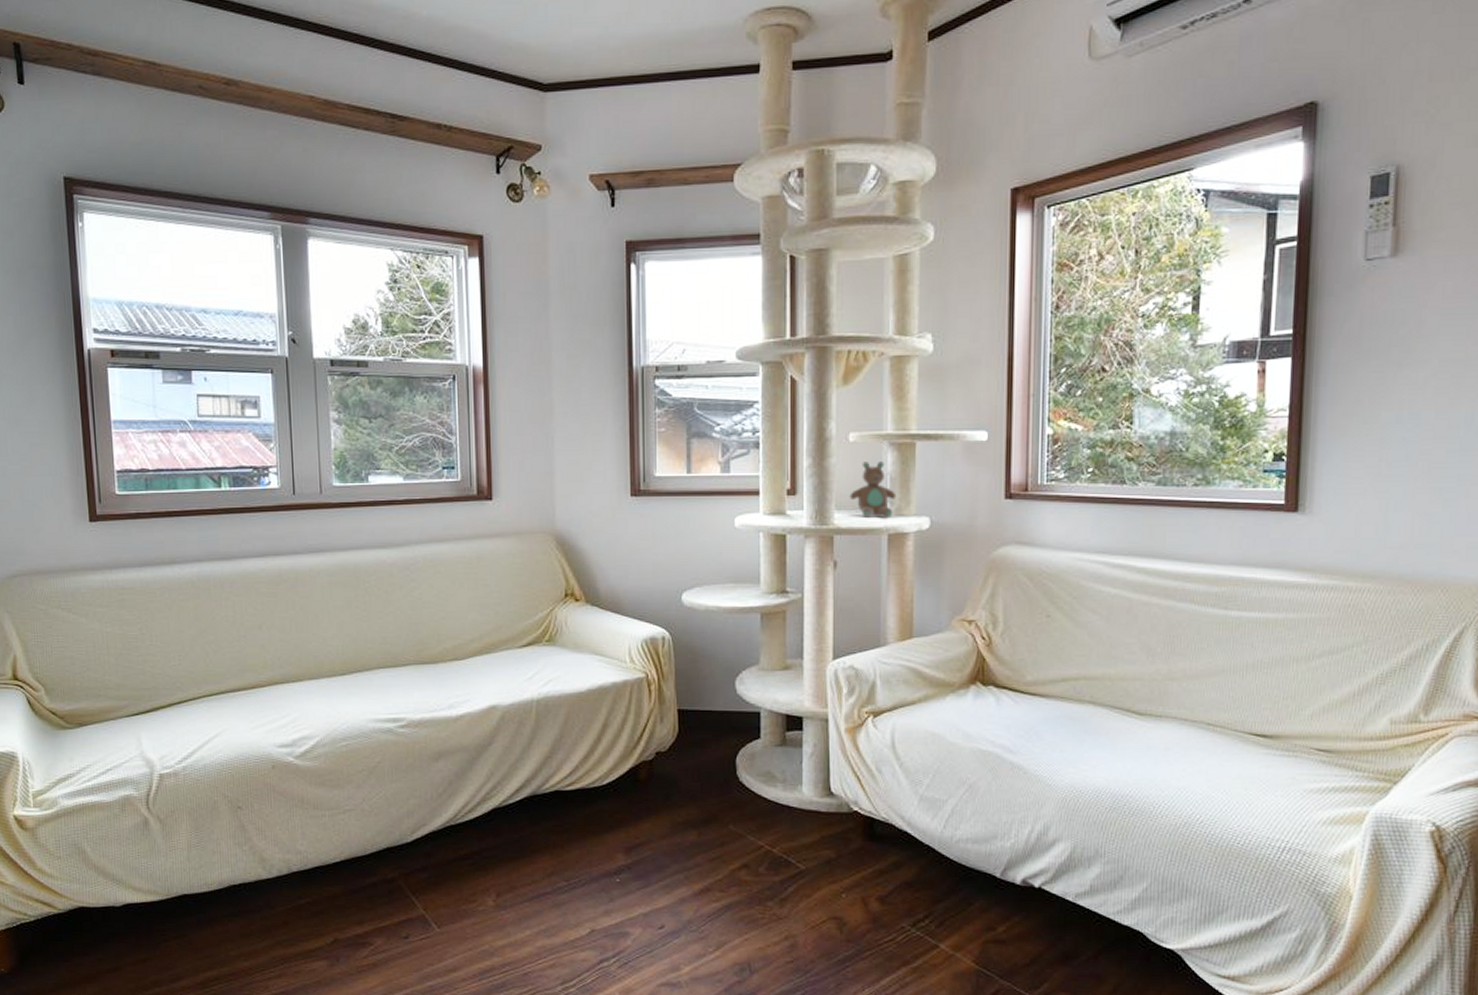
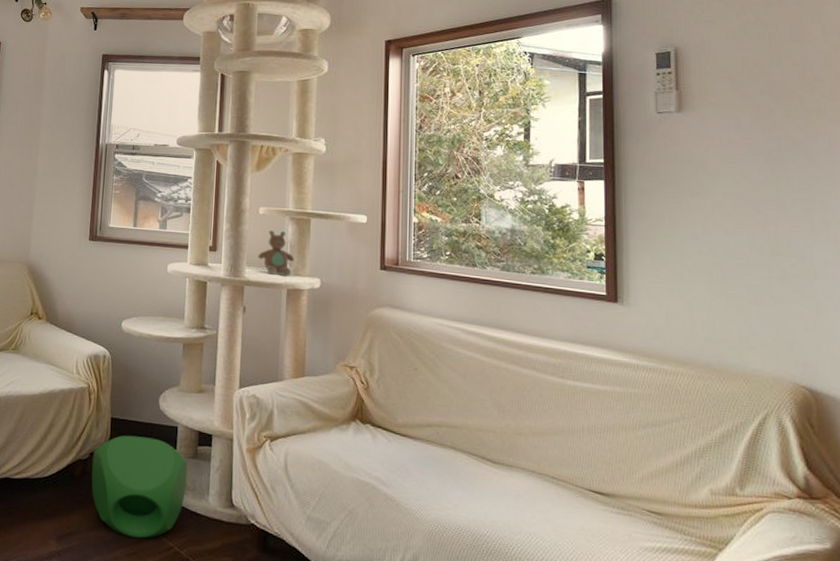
cat bed: none [660,727,775,841] -> present [91,435,188,539]

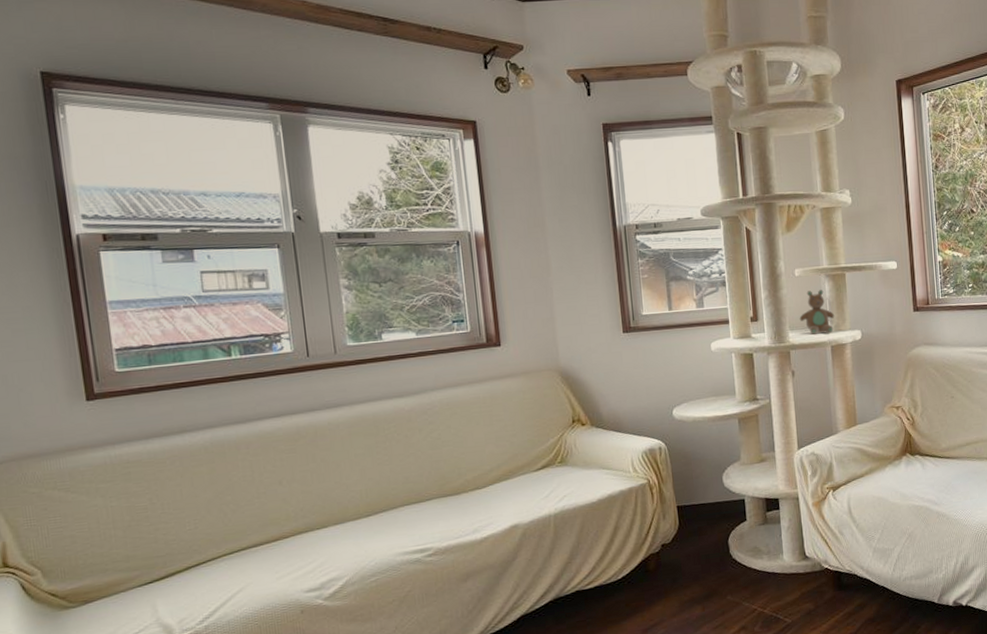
cat bed: present [91,435,188,539] -> none [665,515,761,612]

